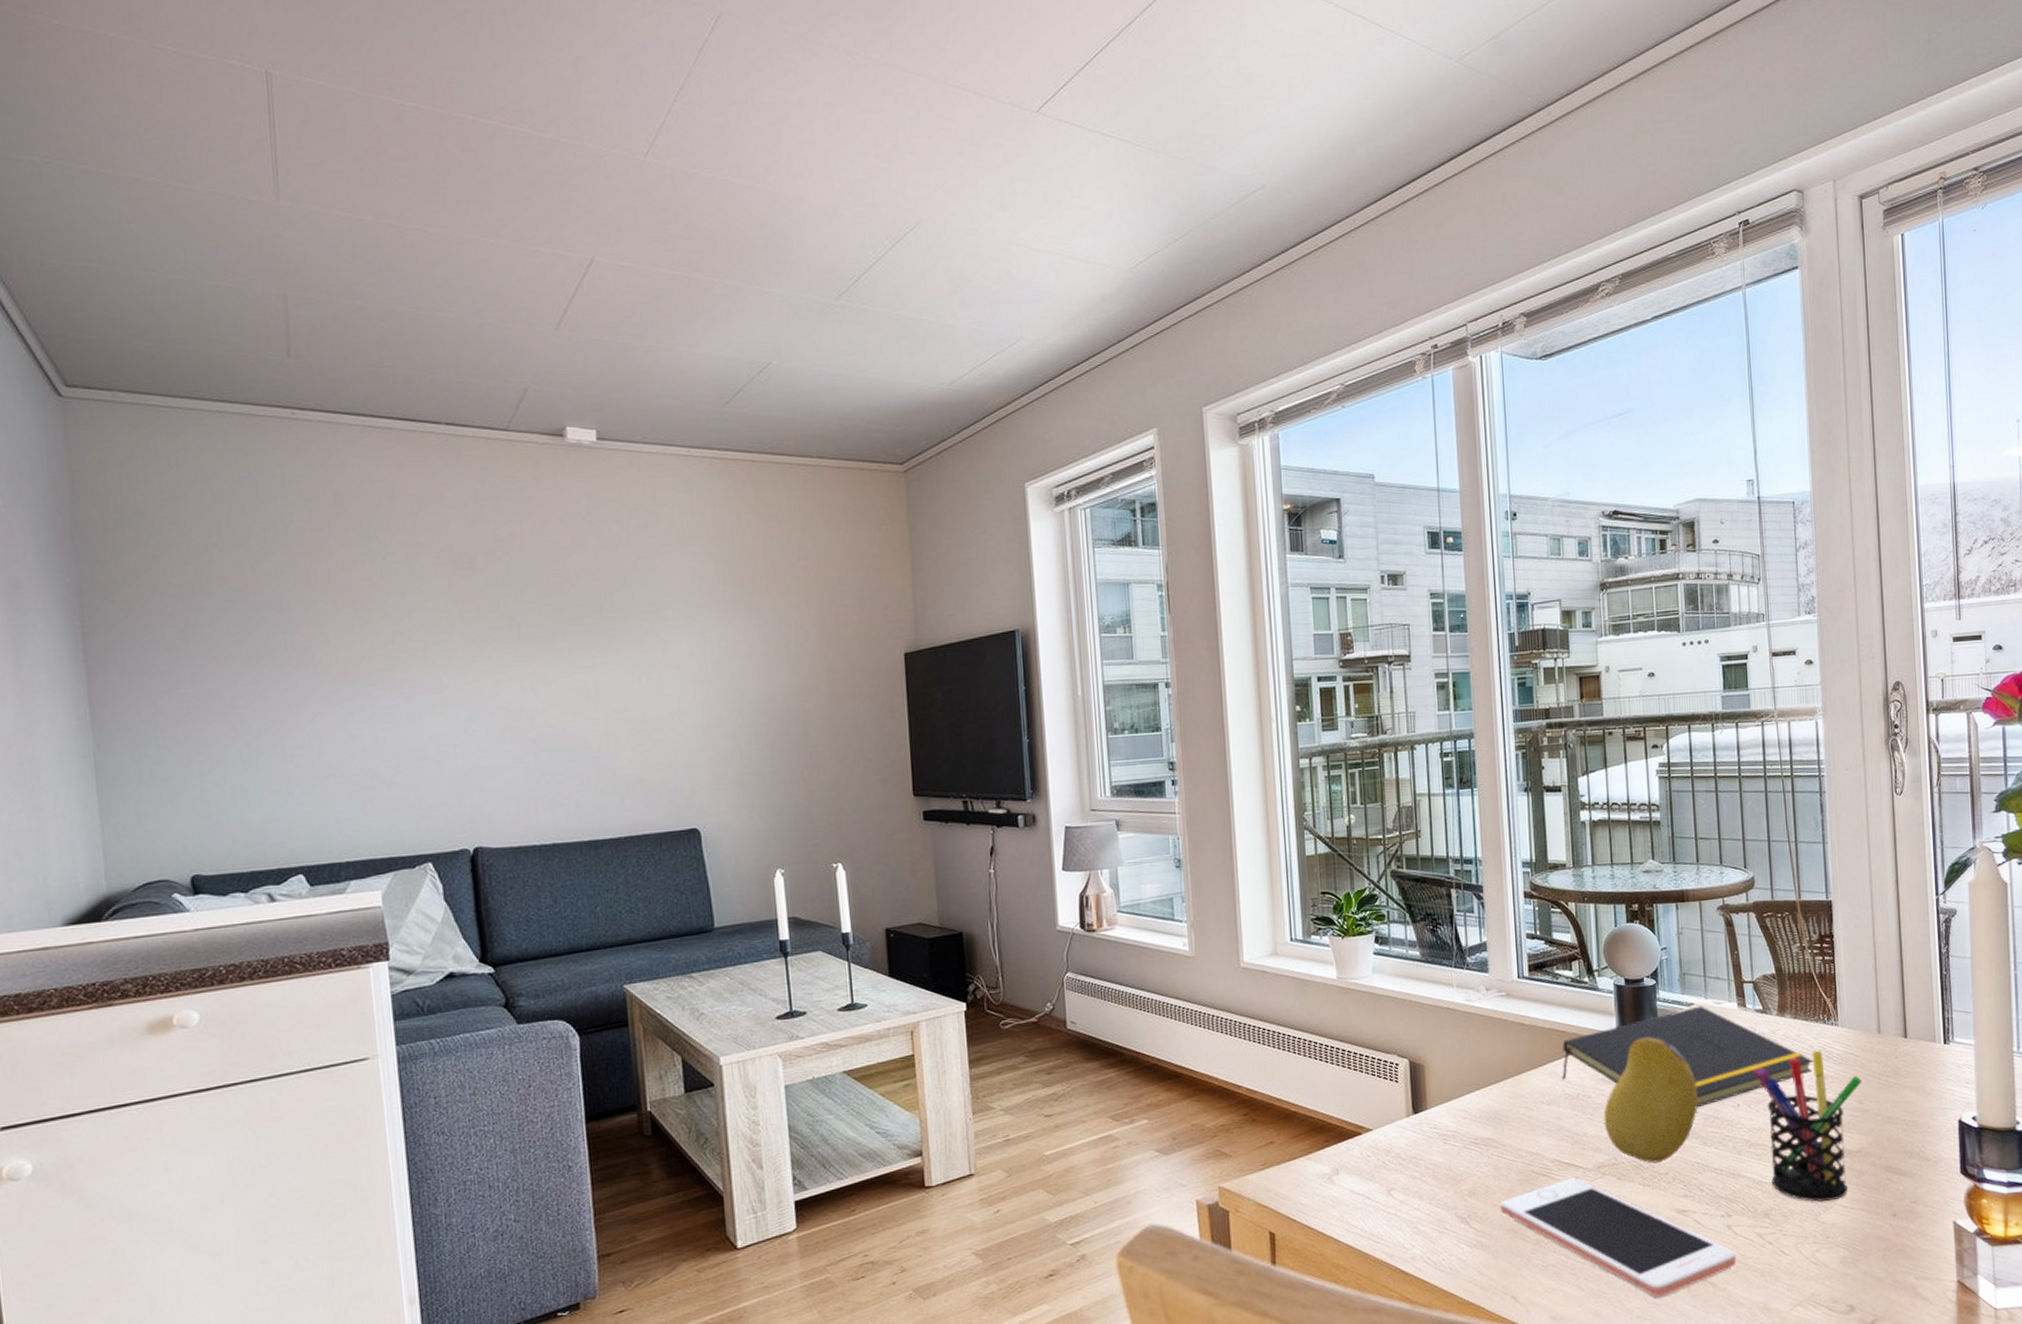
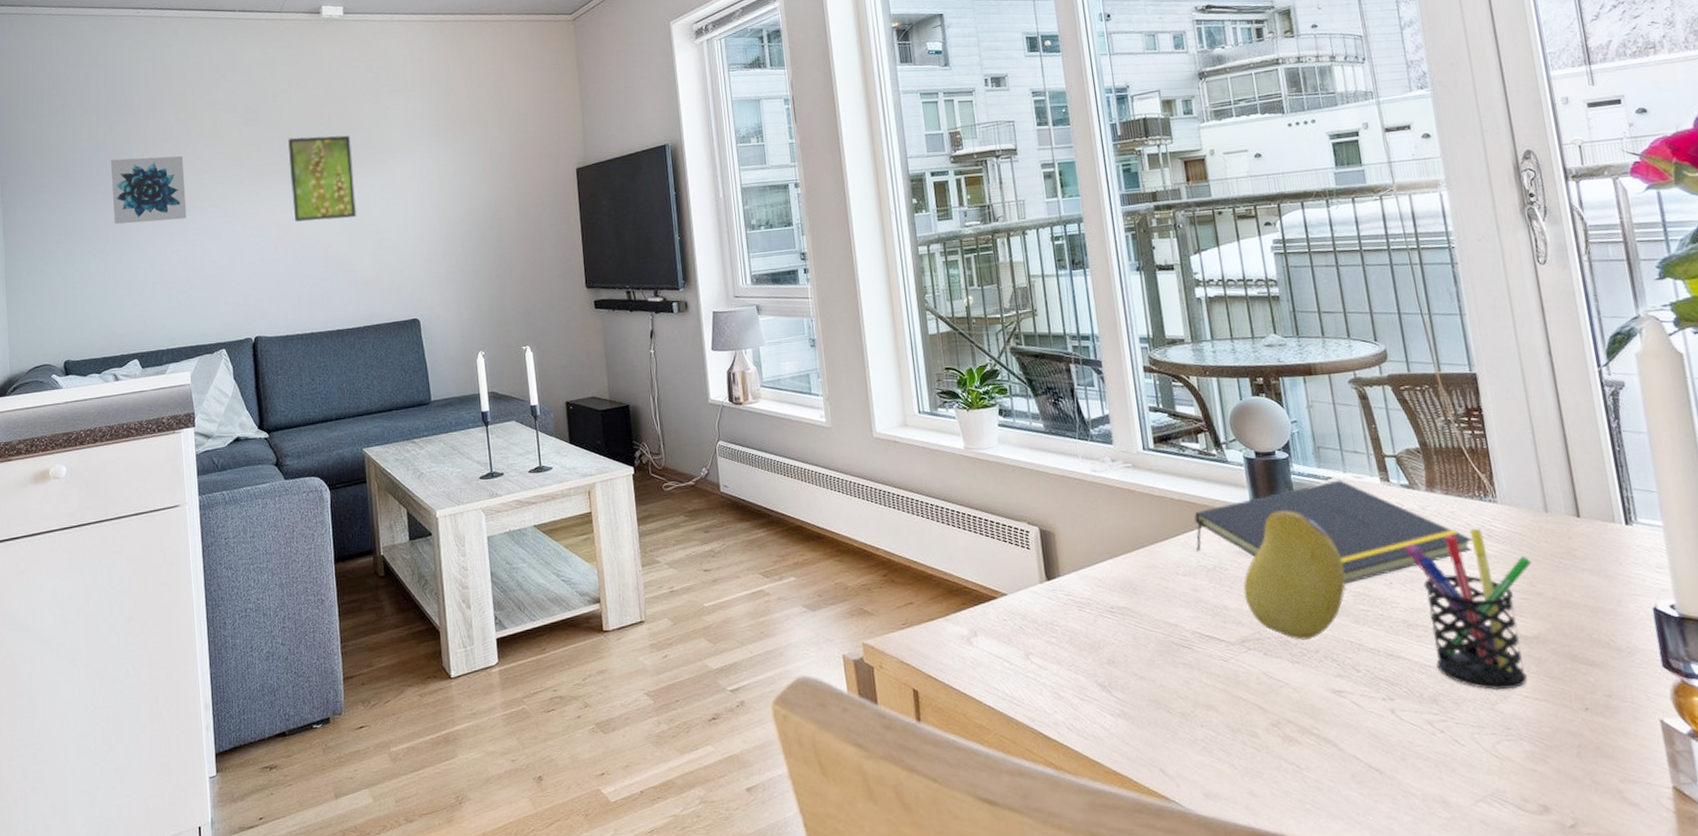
wall art: none [256,610,373,698] -> present [111,155,187,224]
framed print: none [519,595,616,705] -> present [288,135,357,222]
cell phone: present [1500,1178,1736,1298] -> none [1141,651,1404,782]

